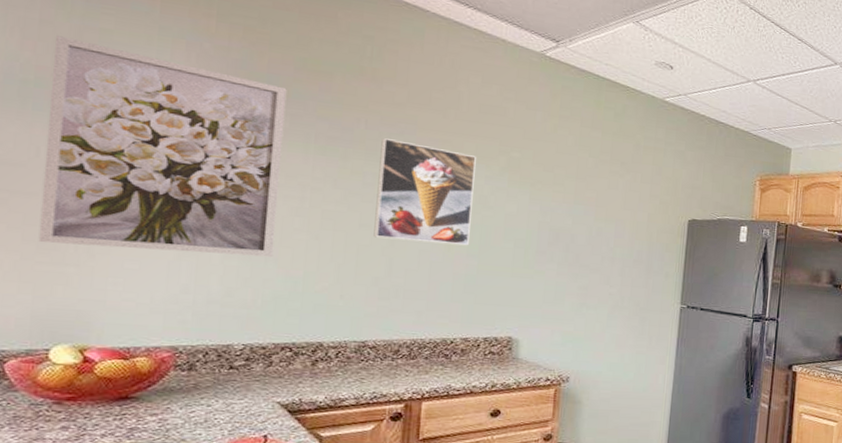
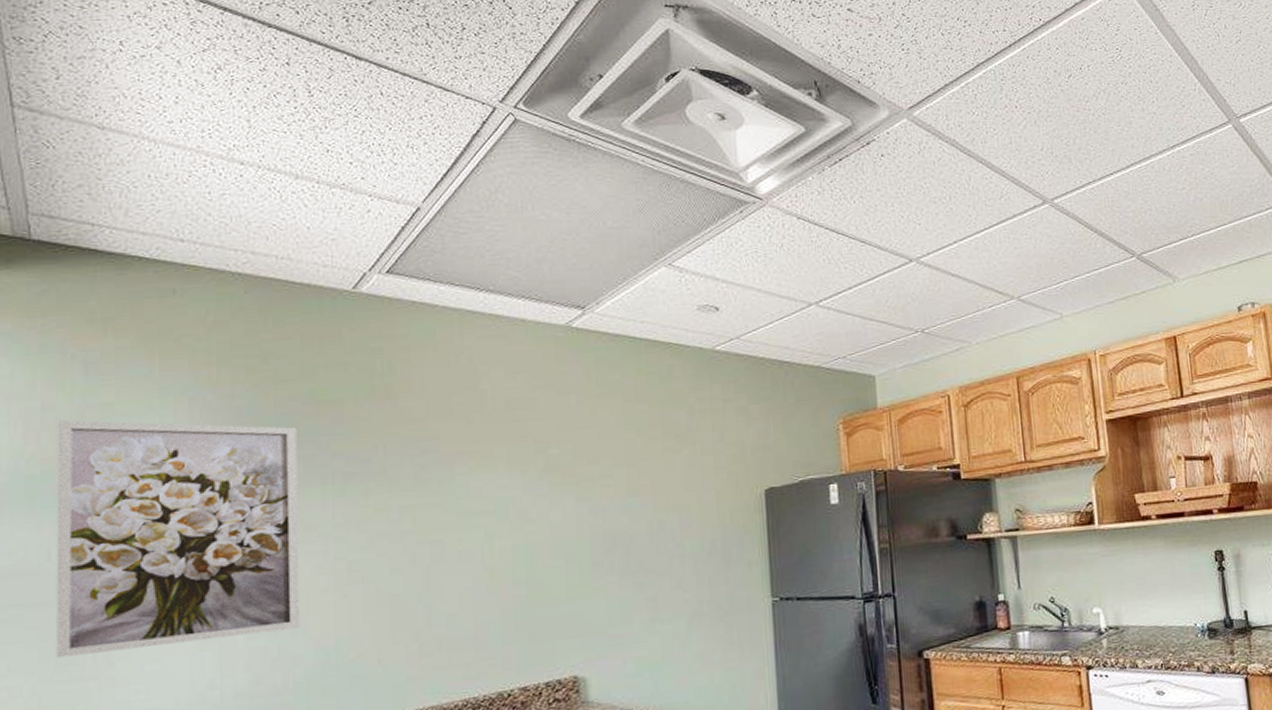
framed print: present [373,138,476,246] -> none [403,461,514,583]

